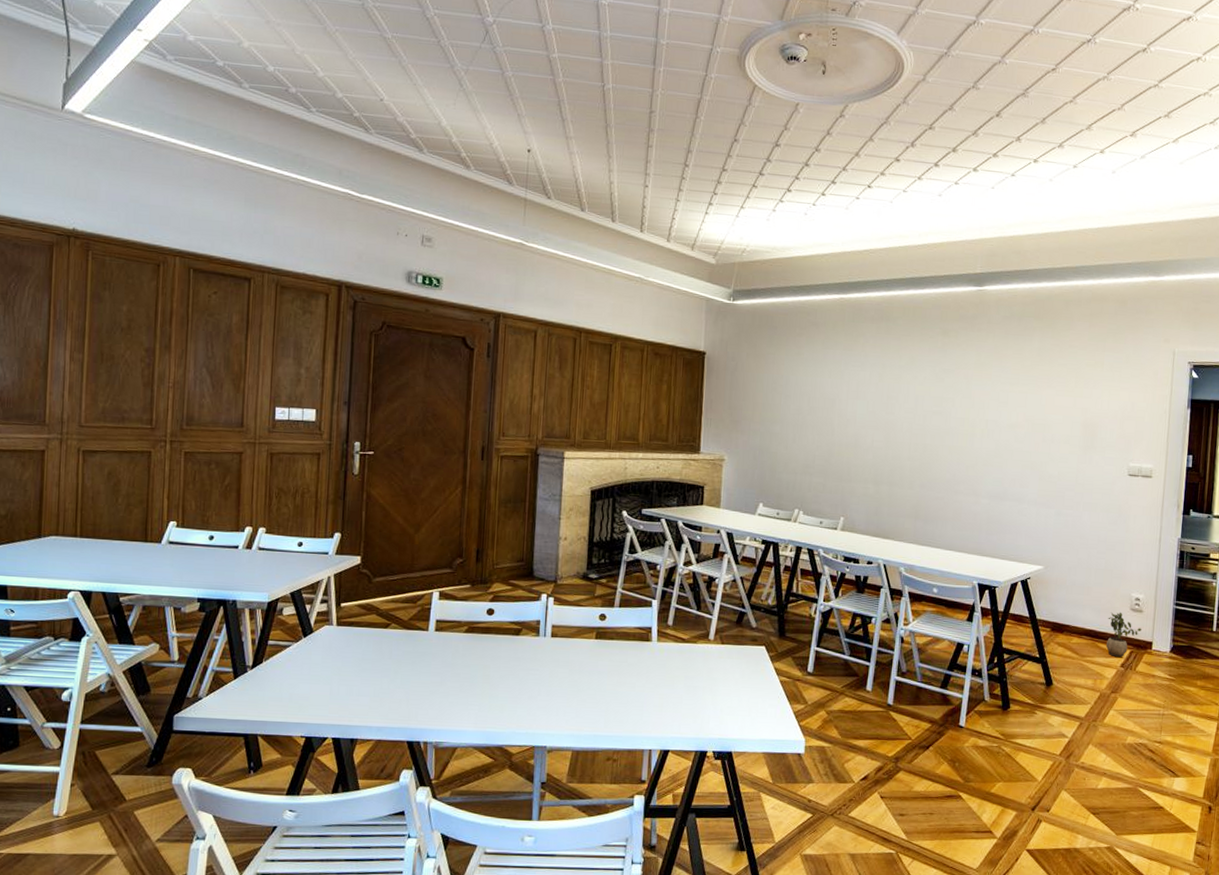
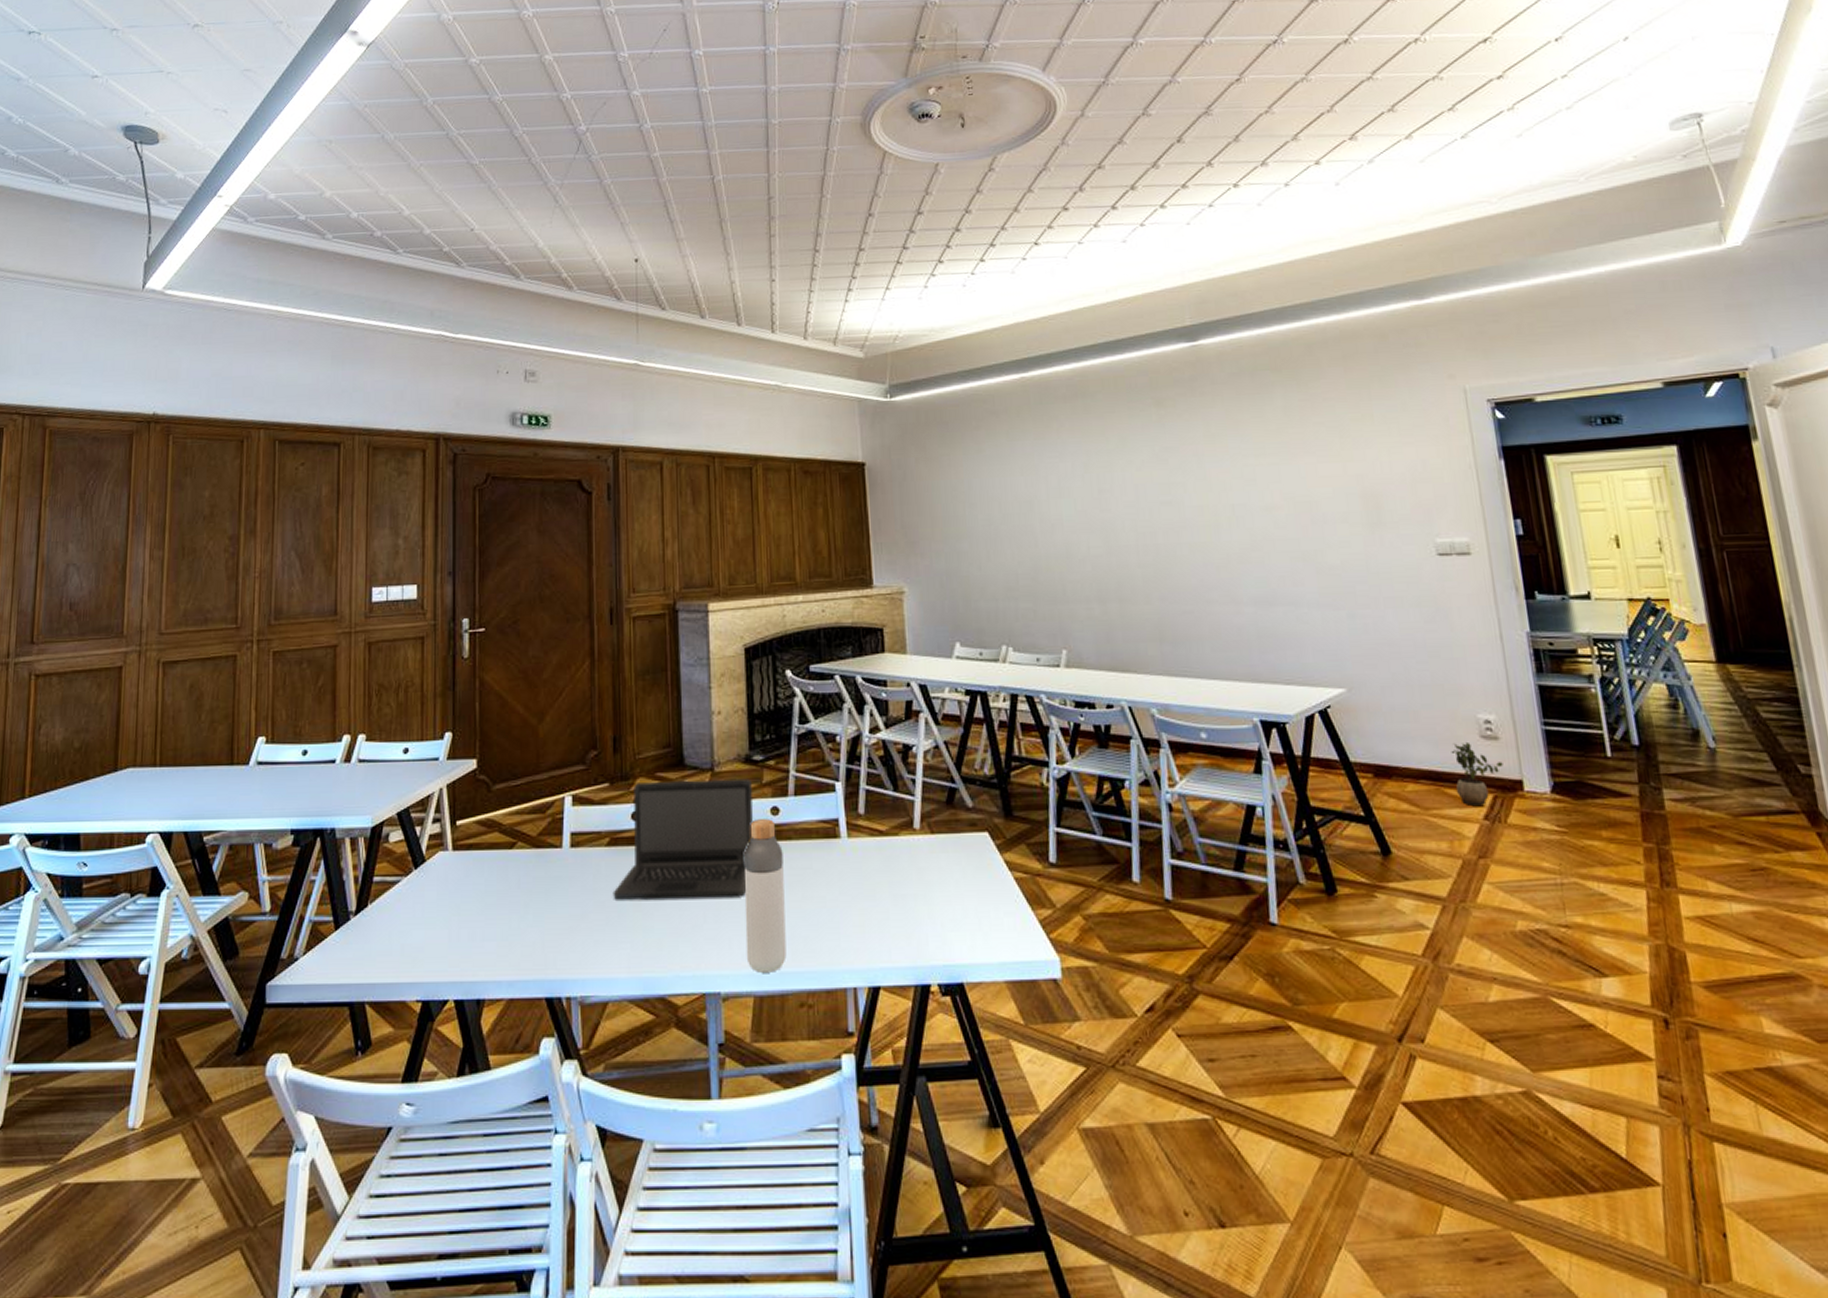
laptop: none [467,587,586,678] -> present [613,778,754,900]
bottle: none [569,622,606,735] -> present [743,819,787,973]

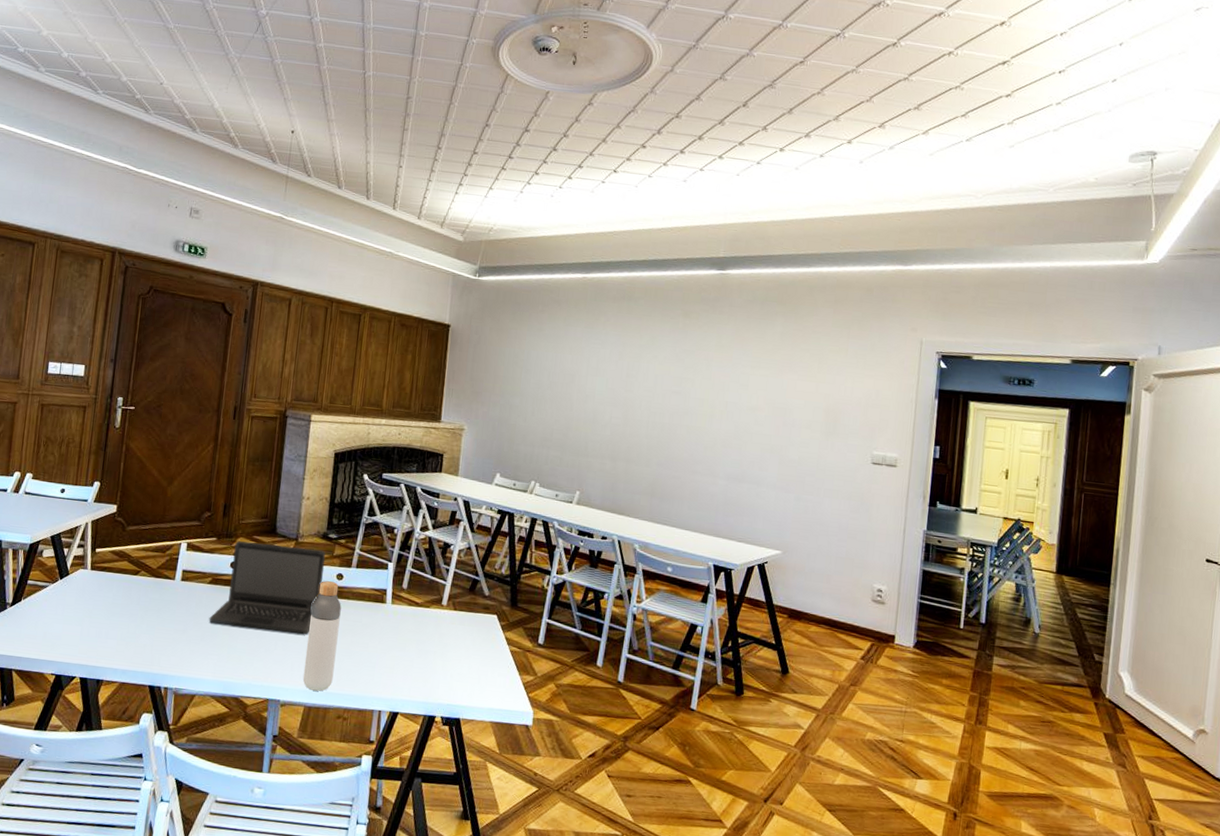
potted plant: present [1451,741,1503,807] -> none [846,602,884,650]

